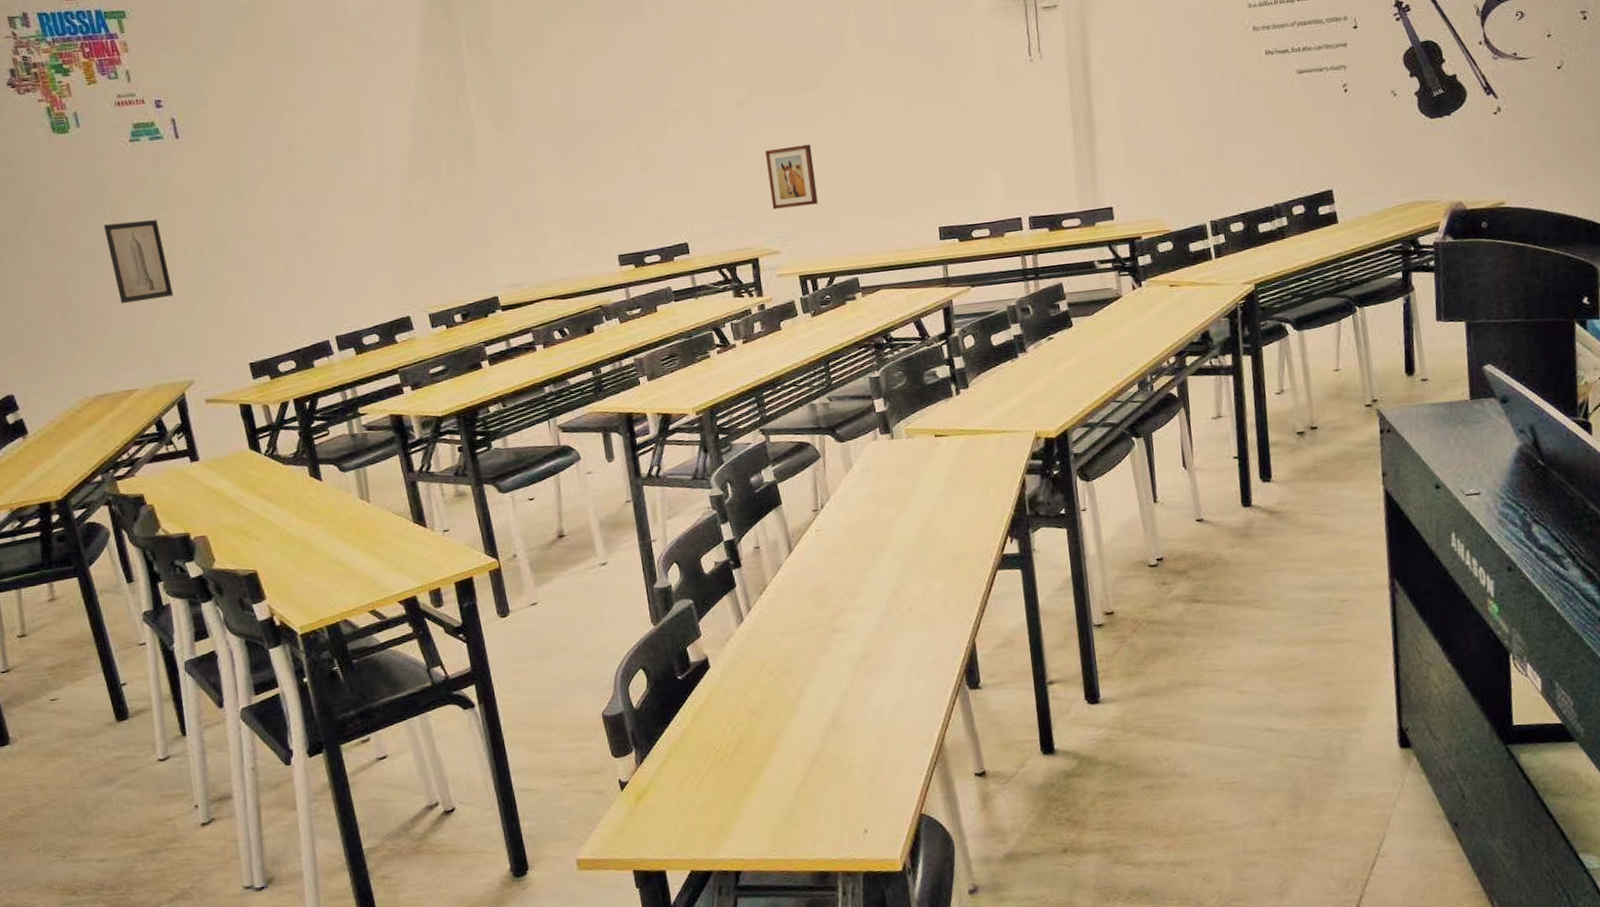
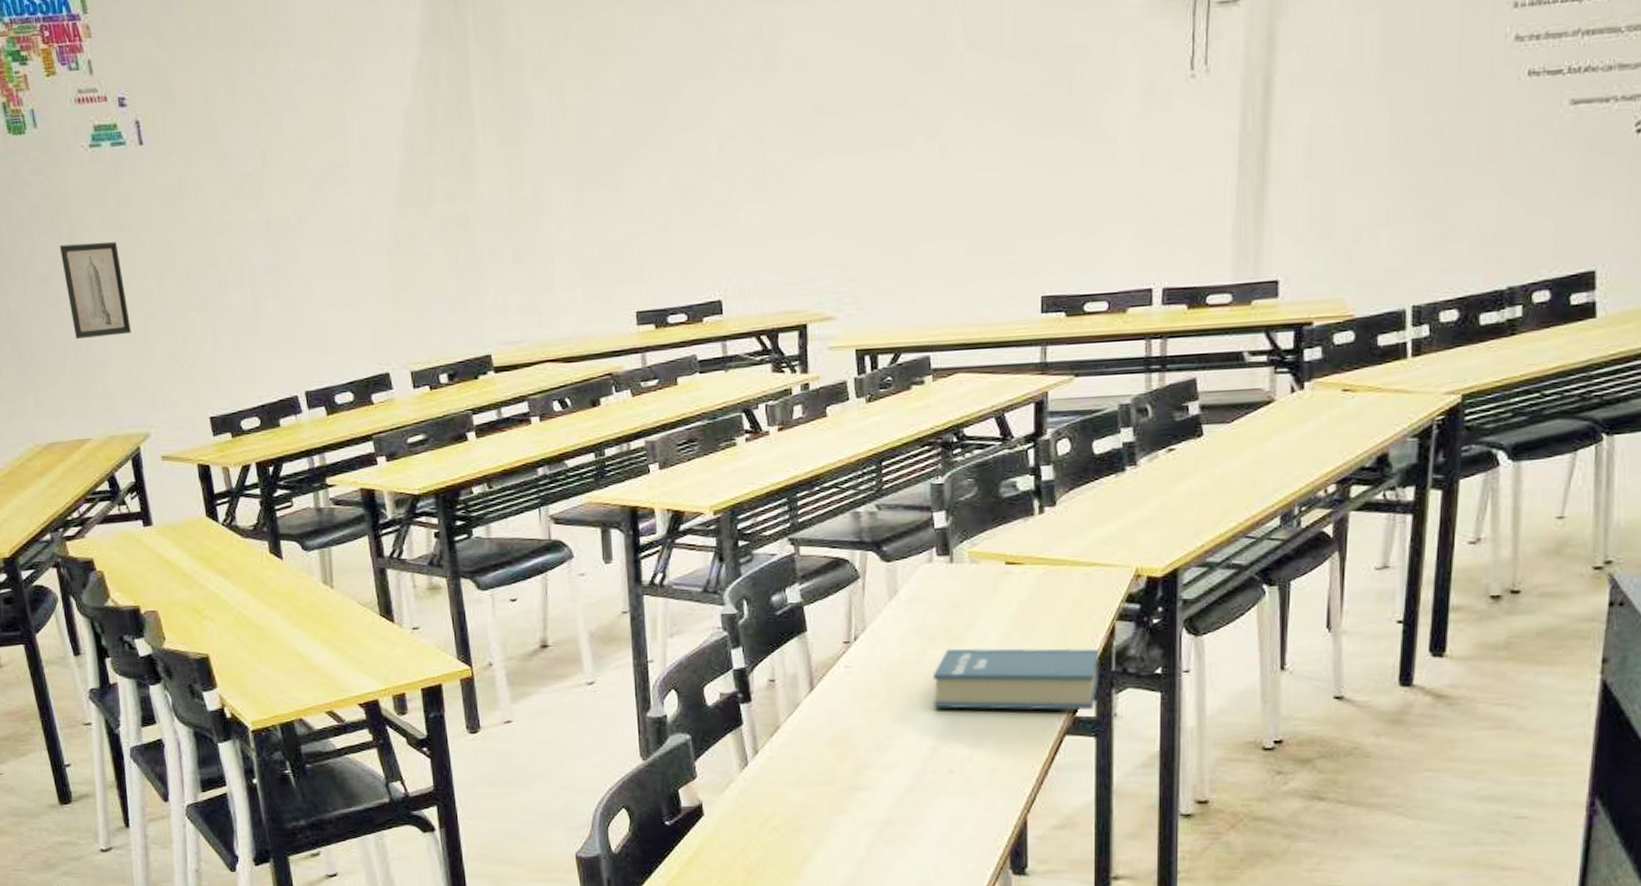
wall art: present [765,144,818,210] -> none [829,179,889,263]
book: none [888,498,1018,558] -> present [932,648,1100,711]

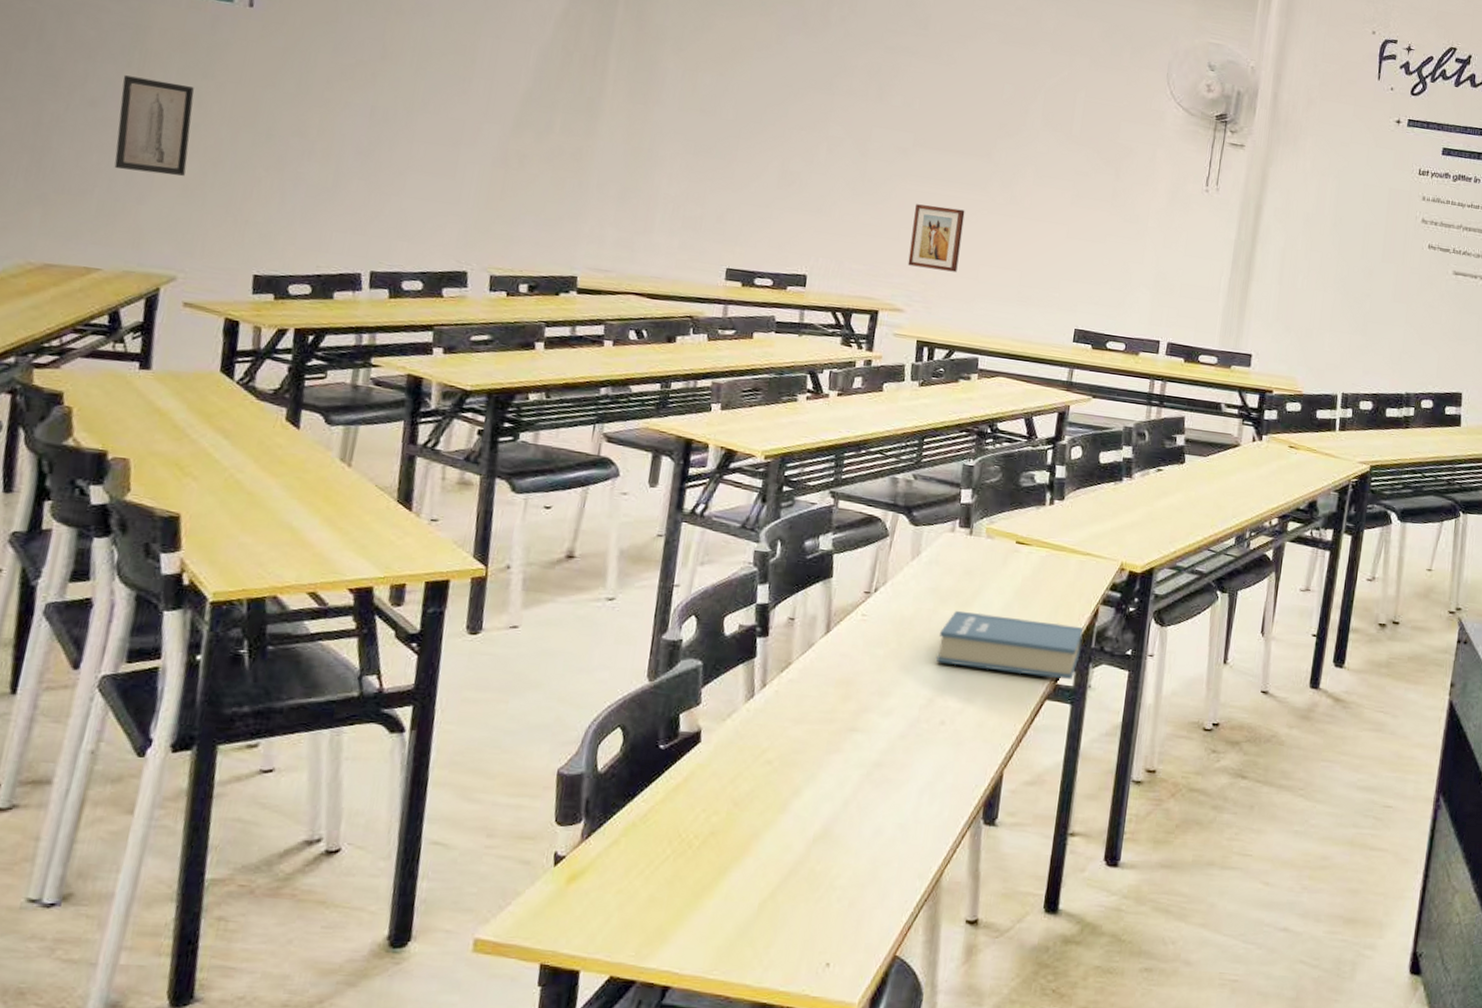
wall art: none [829,179,889,263] -> present [907,204,965,272]

